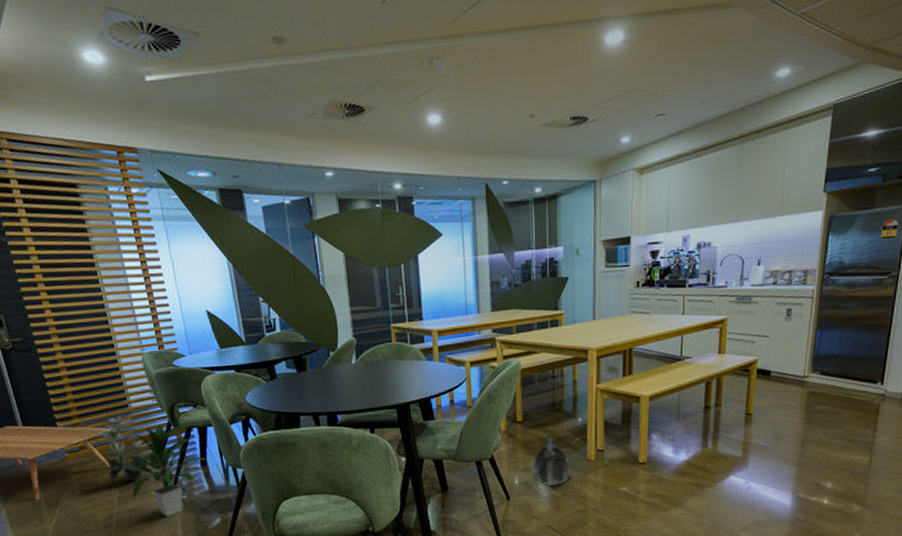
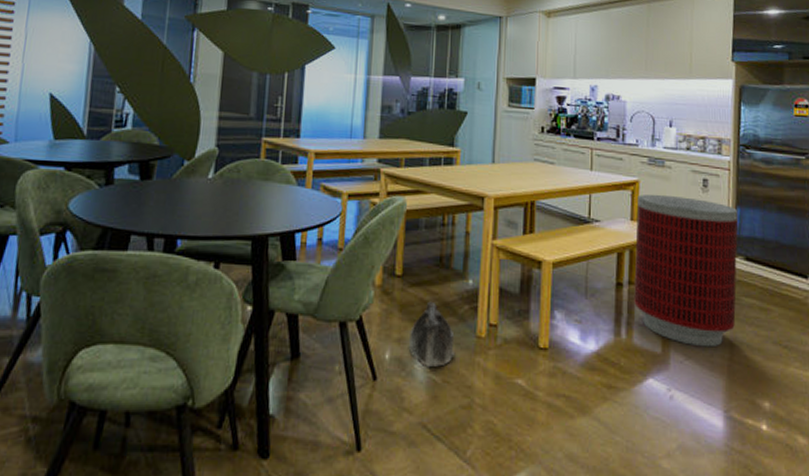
trash can: none [720,327,818,448] -> present [634,194,738,348]

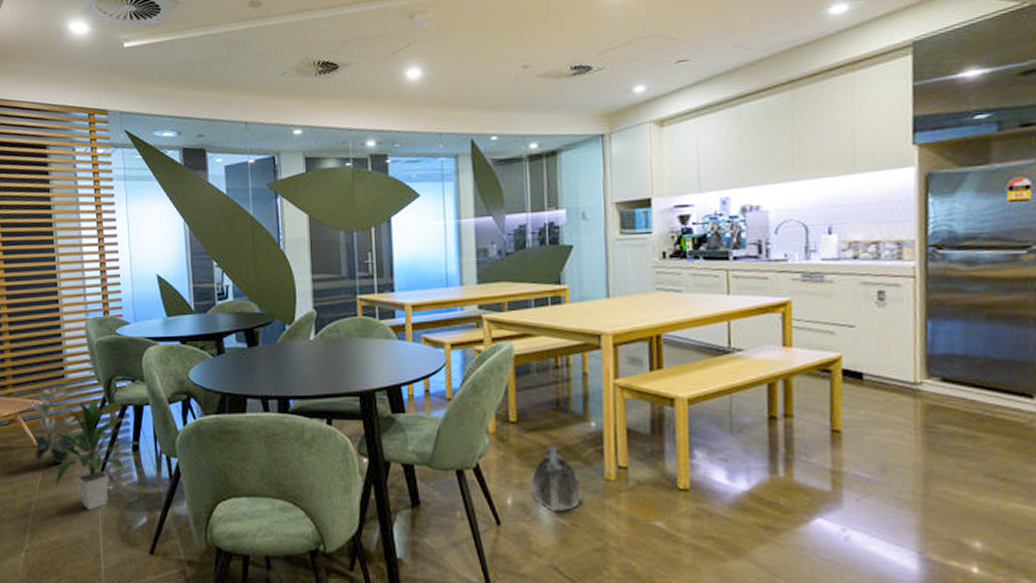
trash can: present [634,194,738,348] -> none [790,313,931,483]

